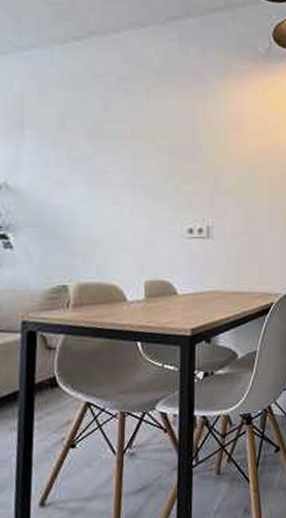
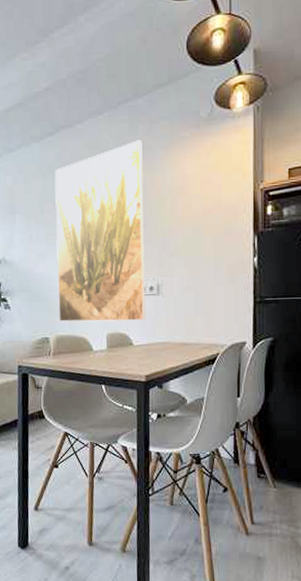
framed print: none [81,64,194,267] -> present [54,140,146,322]

